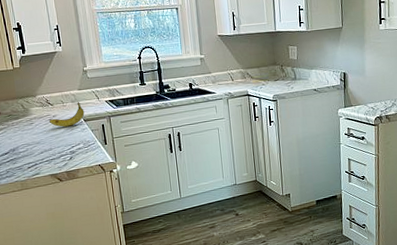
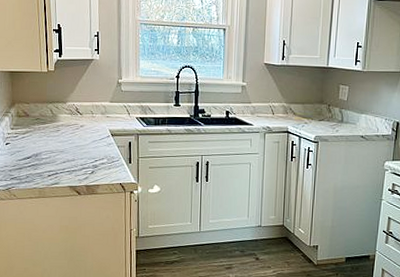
fruit: present [49,101,85,127] -> none [76,114,113,139]

